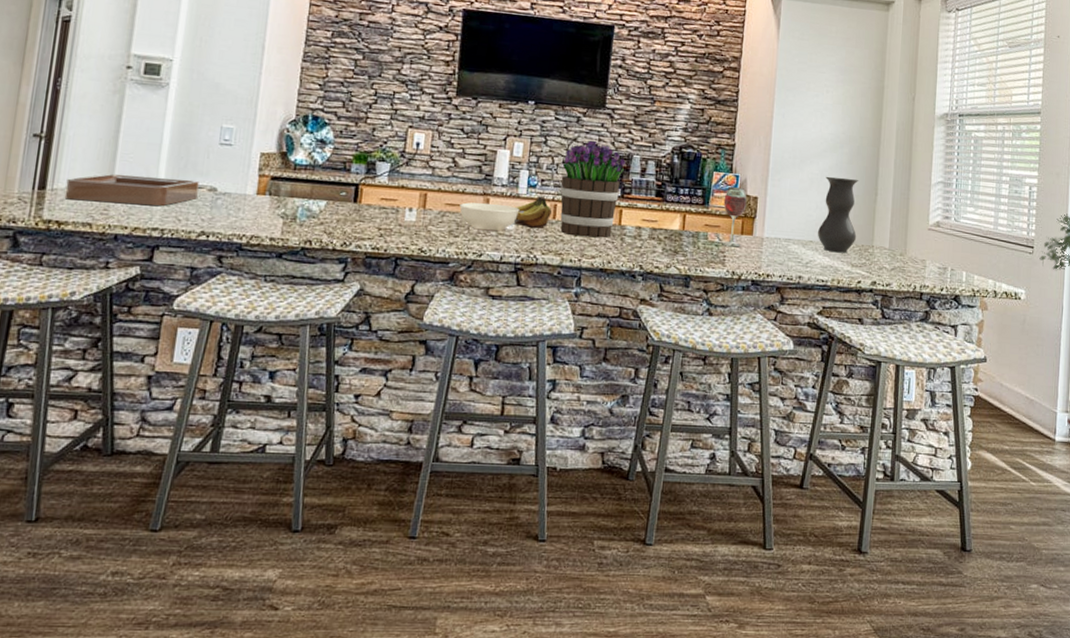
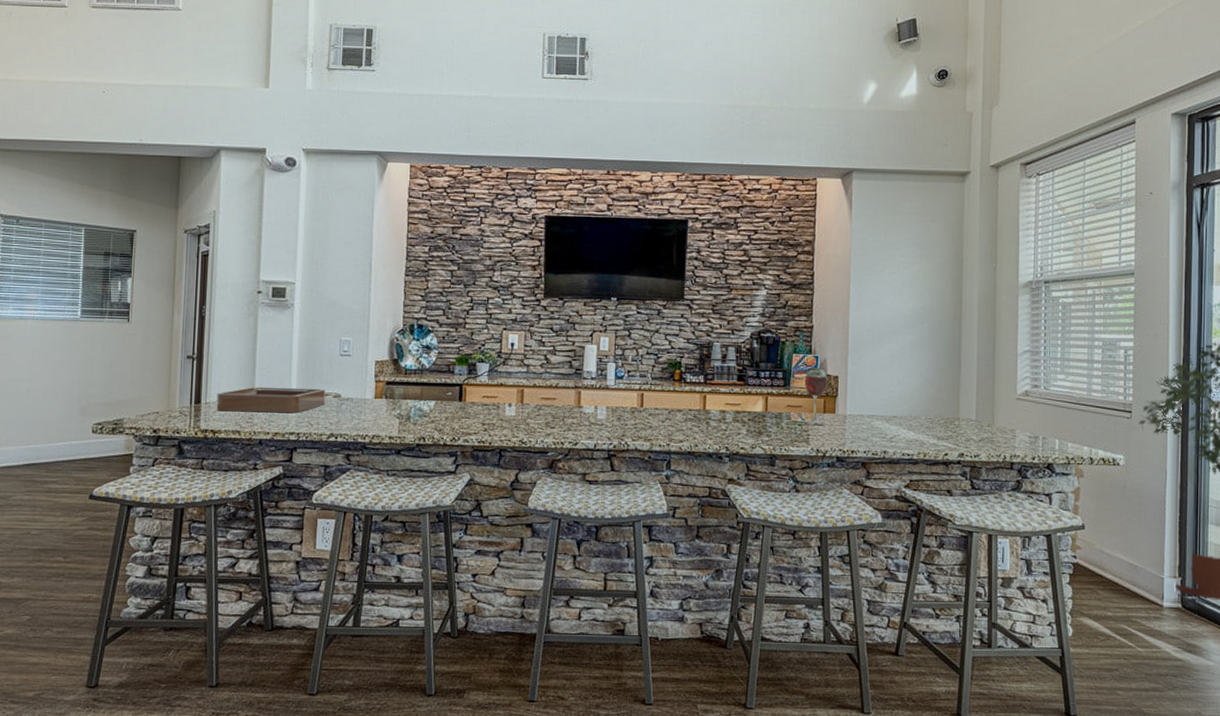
bowl: present [459,202,520,232] -> none [554,395,609,421]
fruit: present [514,196,553,229] -> none [604,387,640,418]
bouquet: present [560,140,626,238] -> none [645,331,706,423]
vase: present [817,176,859,253] -> none [900,352,942,427]

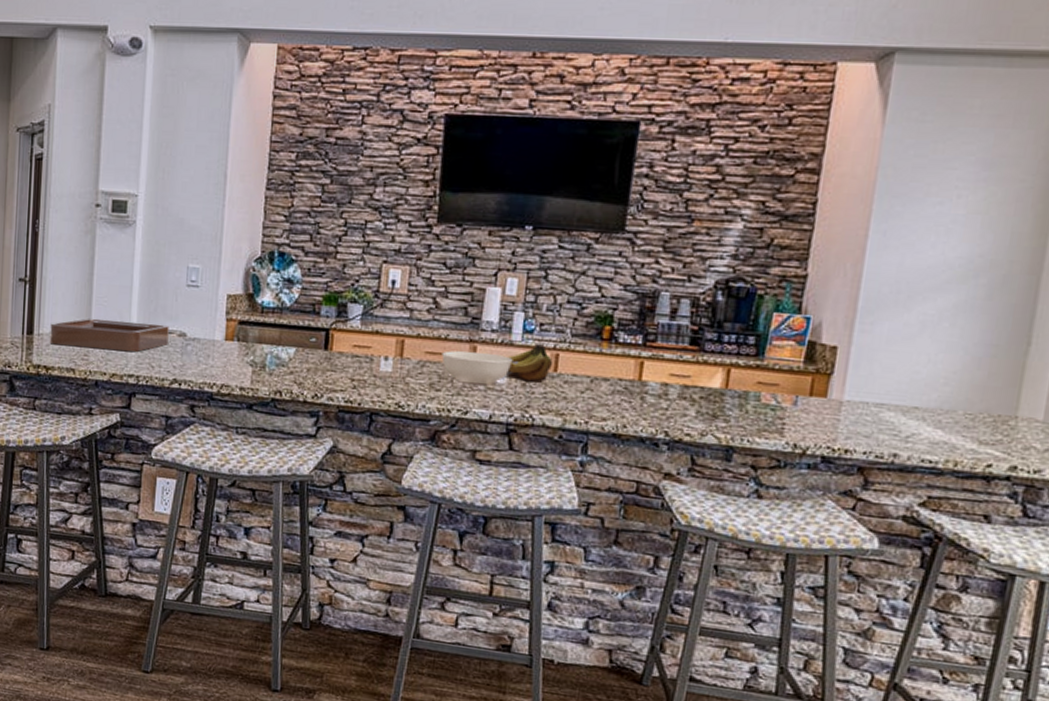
bowl: none [554,395,609,421] -> present [441,350,513,386]
fruit: none [604,387,640,418] -> present [506,344,554,384]
wineglass: present [804,367,828,426] -> none [780,332,821,413]

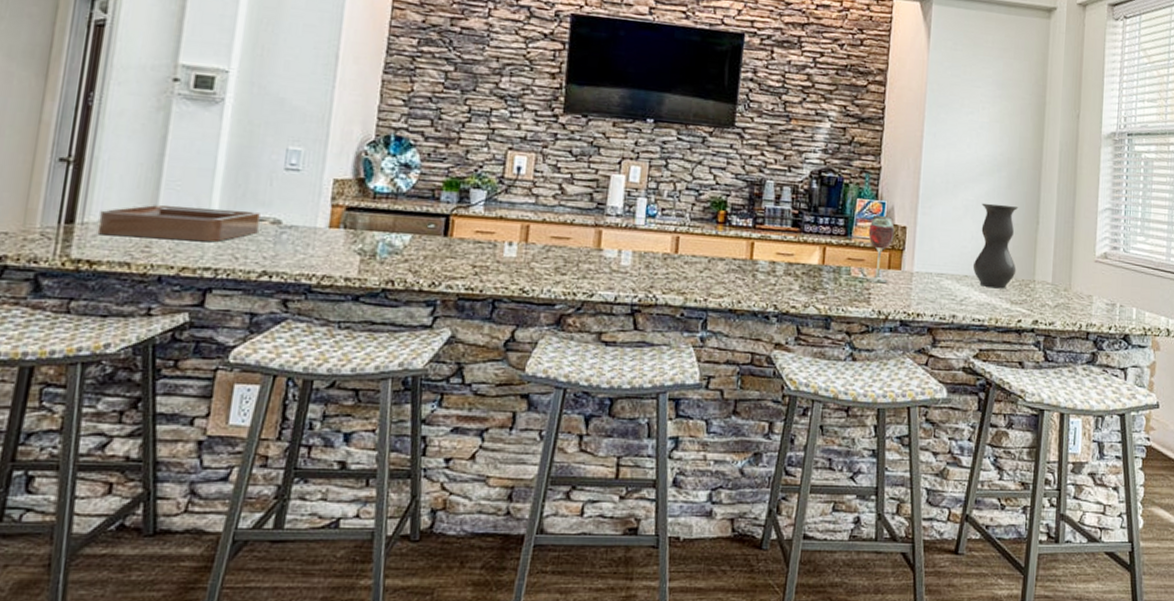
bowl: present [441,350,513,386] -> none [567,235,637,268]
fruit: present [506,344,554,384] -> none [631,228,675,265]
wineglass: none [780,332,821,413] -> present [866,214,895,284]
vase: none [926,318,1002,426] -> present [972,203,1019,289]

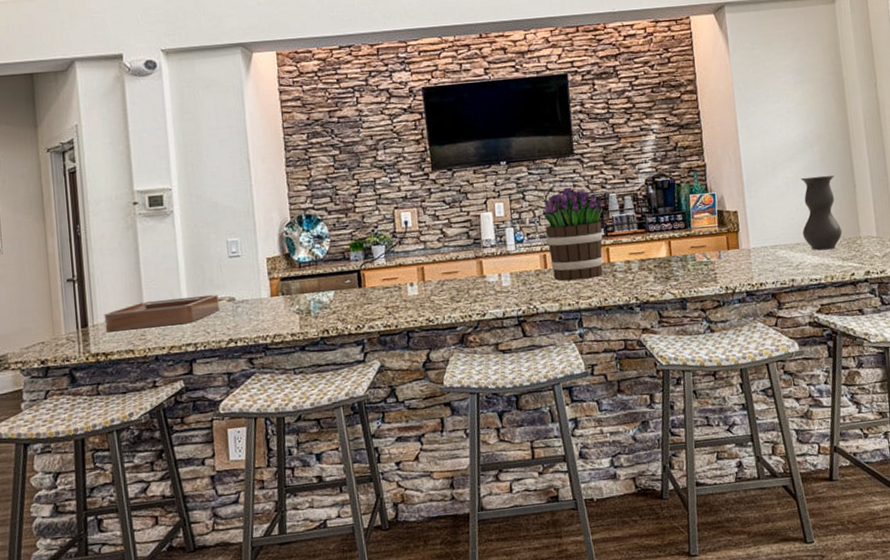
bouquet: none [683,163,758,275] -> present [543,187,603,281]
wineglass: present [866,214,895,284] -> none [704,205,730,264]

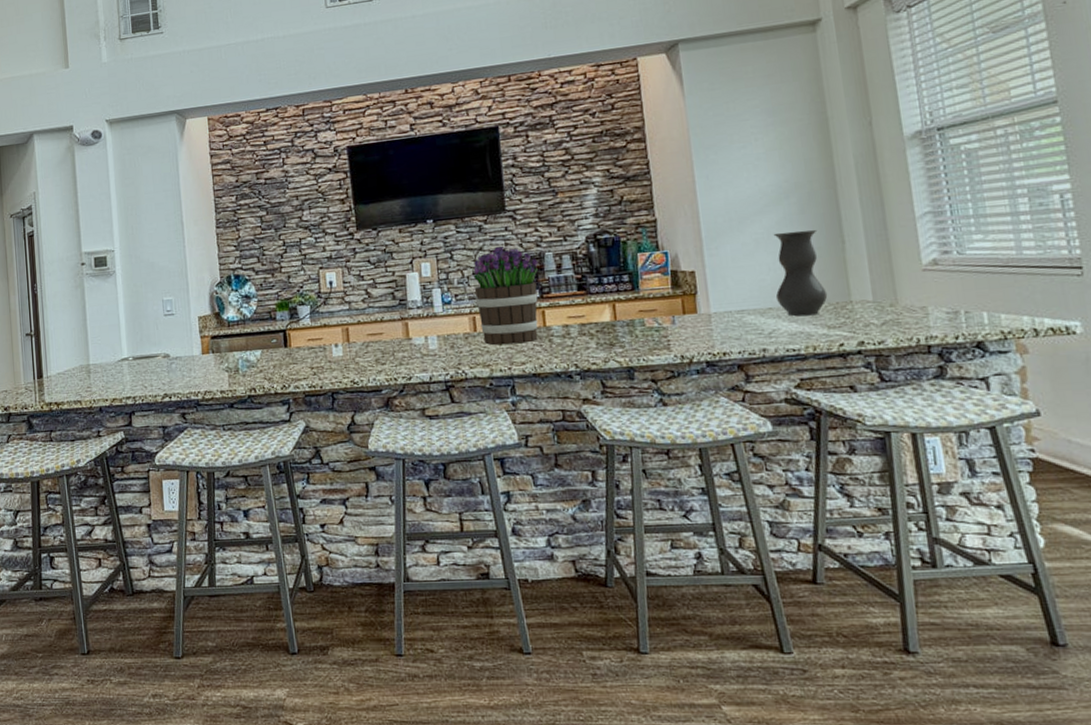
decorative tray: present [104,294,220,332] -> none [56,350,156,384]

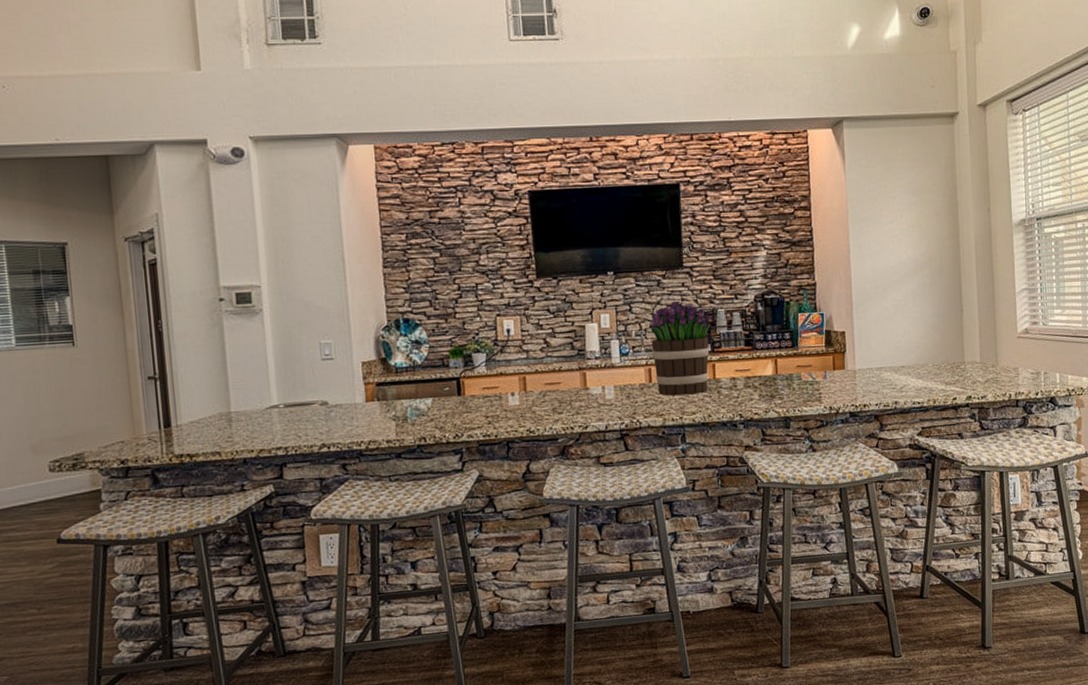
vase: present [773,229,828,316] -> none [907,299,947,374]

